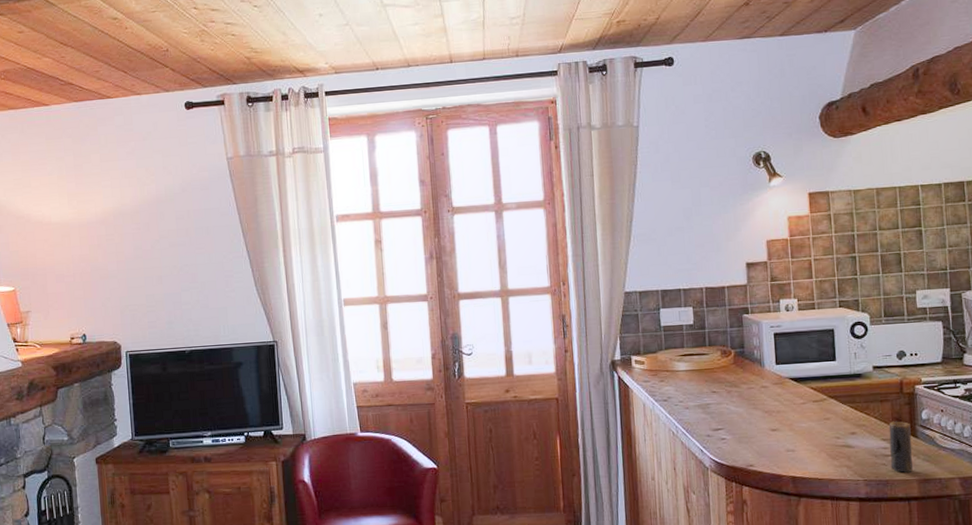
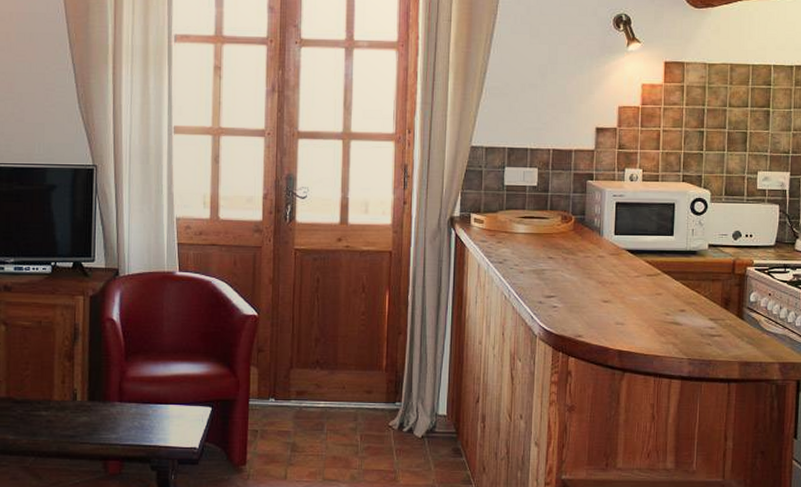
candle: present [888,421,913,473] -> none [715,301,738,354]

